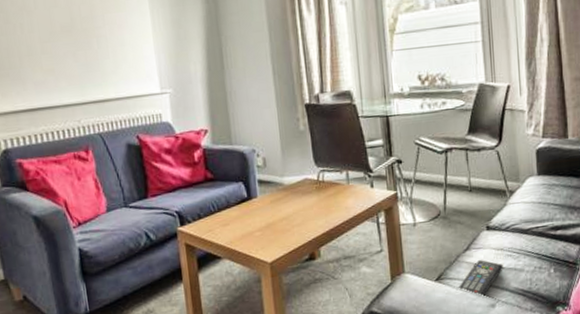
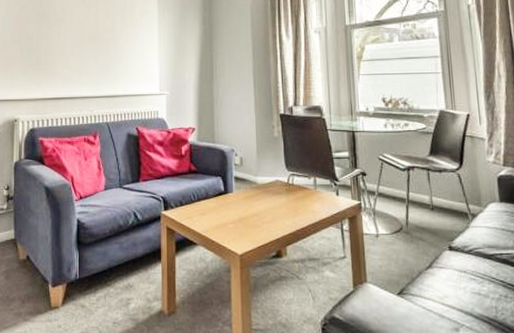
remote control: present [456,260,503,299] -> none [419,280,467,320]

